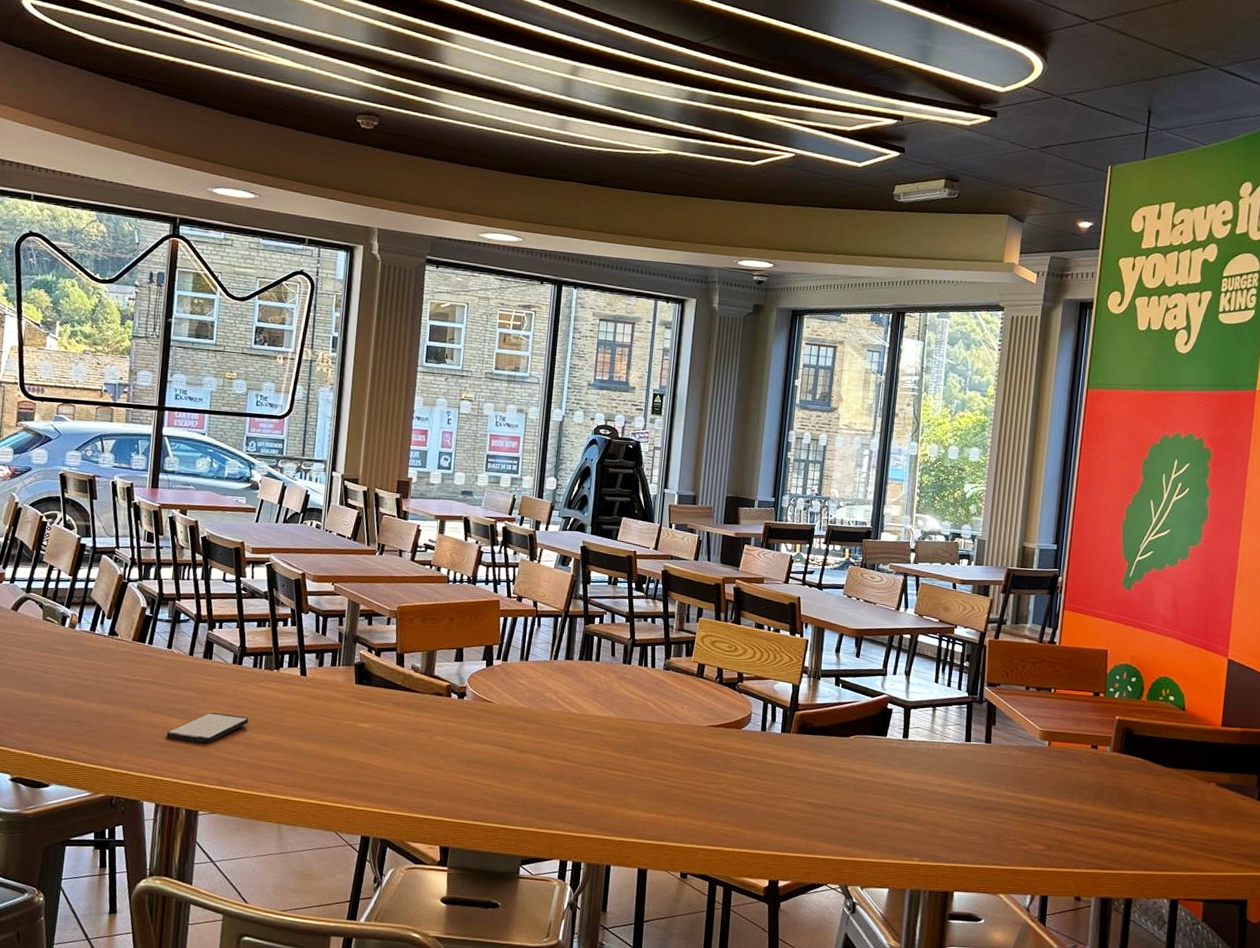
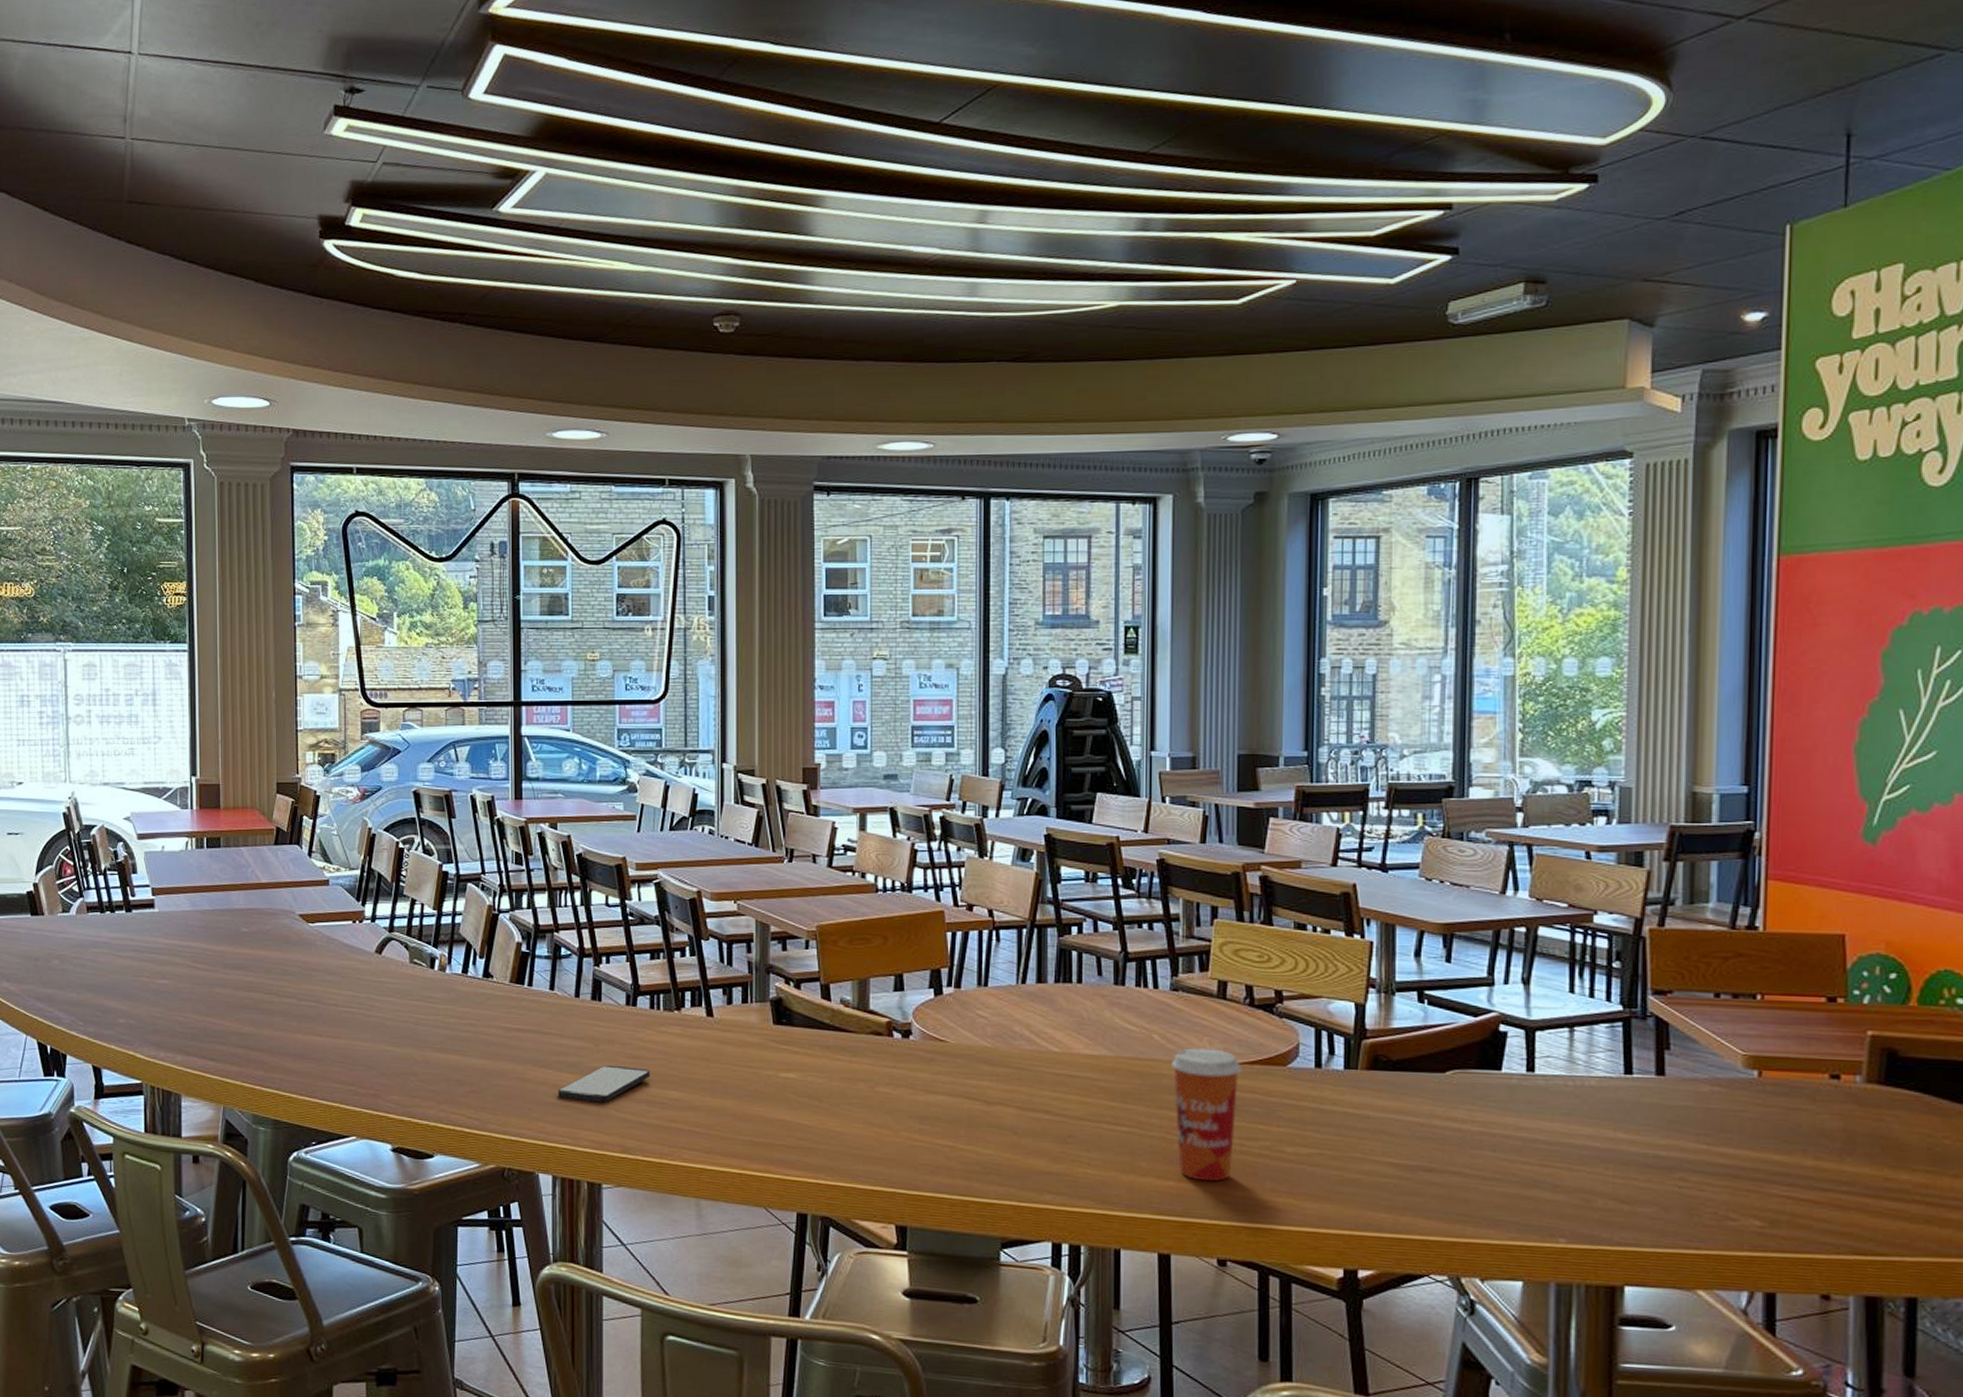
paper cup: none [659,713,710,815] -> present [1172,1048,1243,1182]

